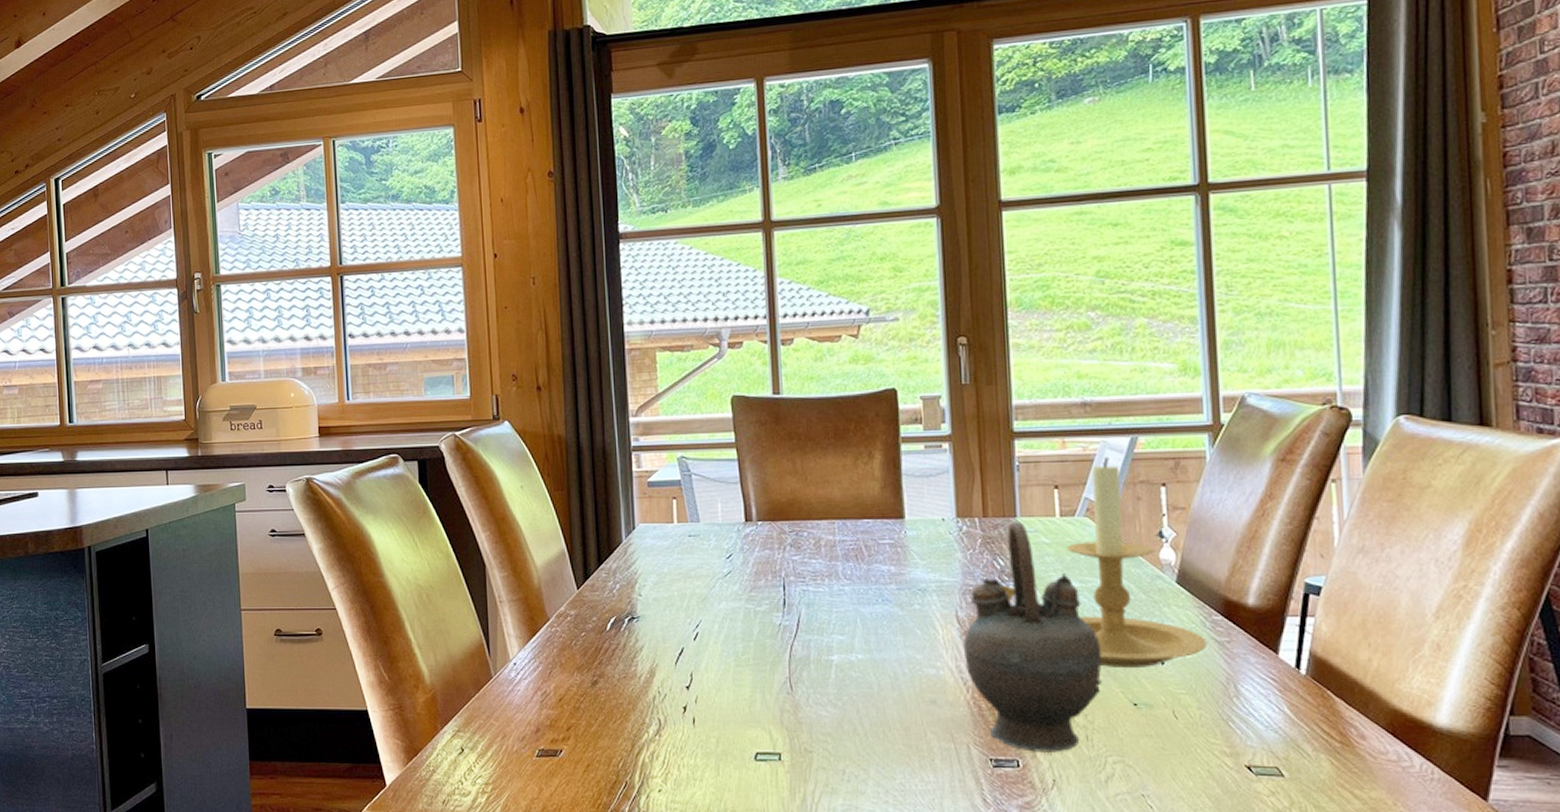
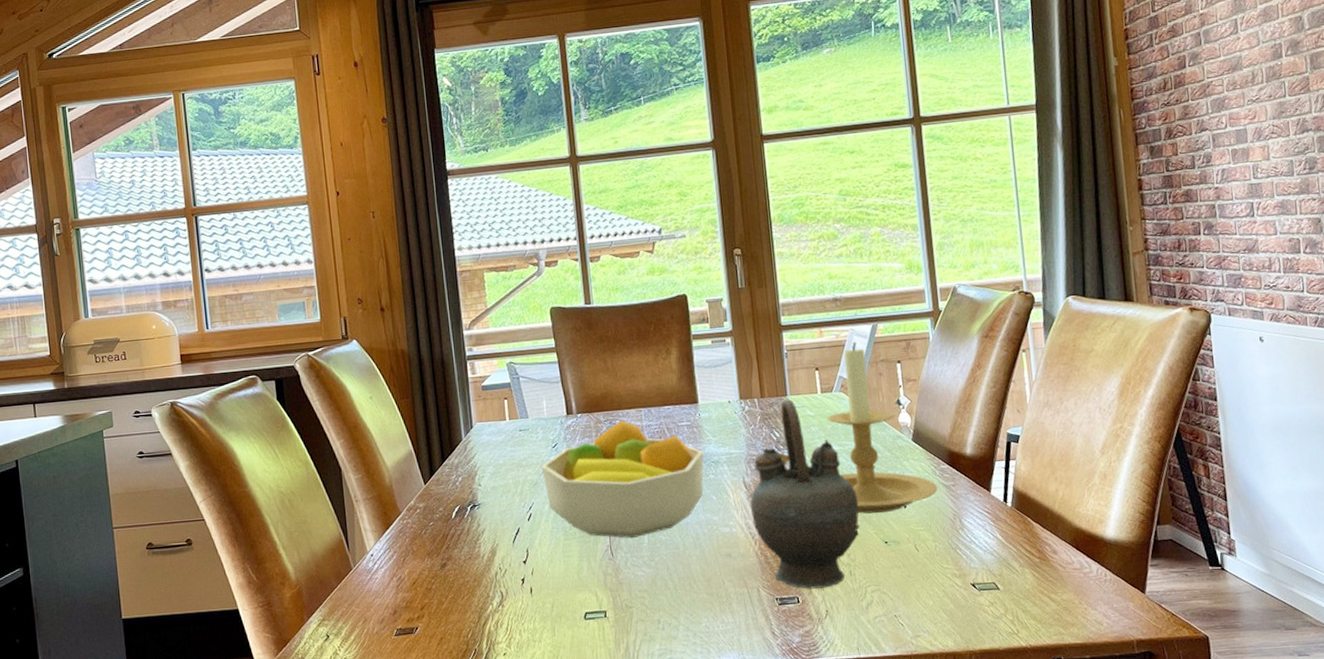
fruit bowl: none [712,532,909,671] -> present [541,420,704,538]

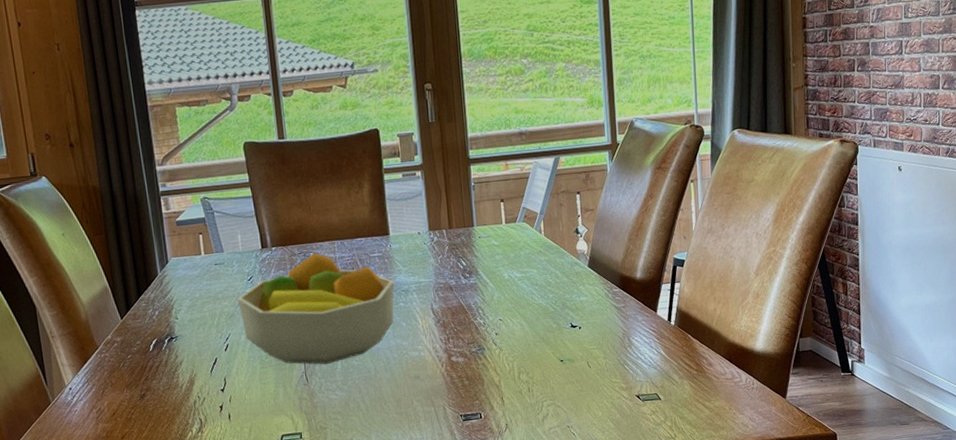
teapot: present [750,399,860,589] -> none [437,230,538,406]
candle holder: present [779,341,938,514] -> none [465,174,610,336]

